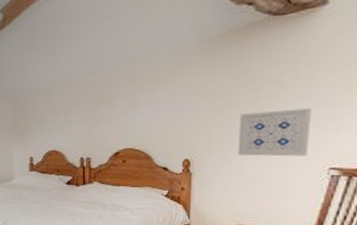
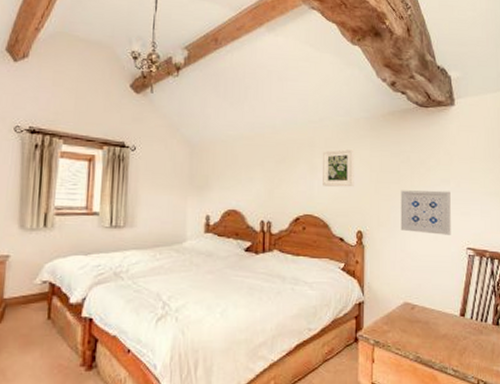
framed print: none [144,78,182,120] -> present [323,148,354,187]

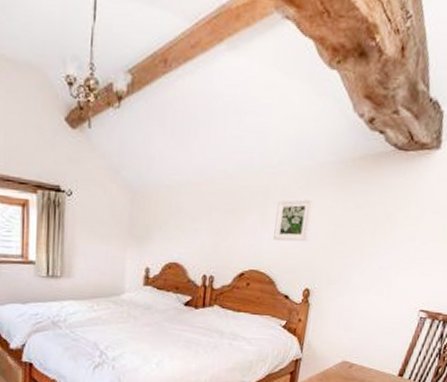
wall art: present [400,190,451,235] -> none [351,246,415,296]

